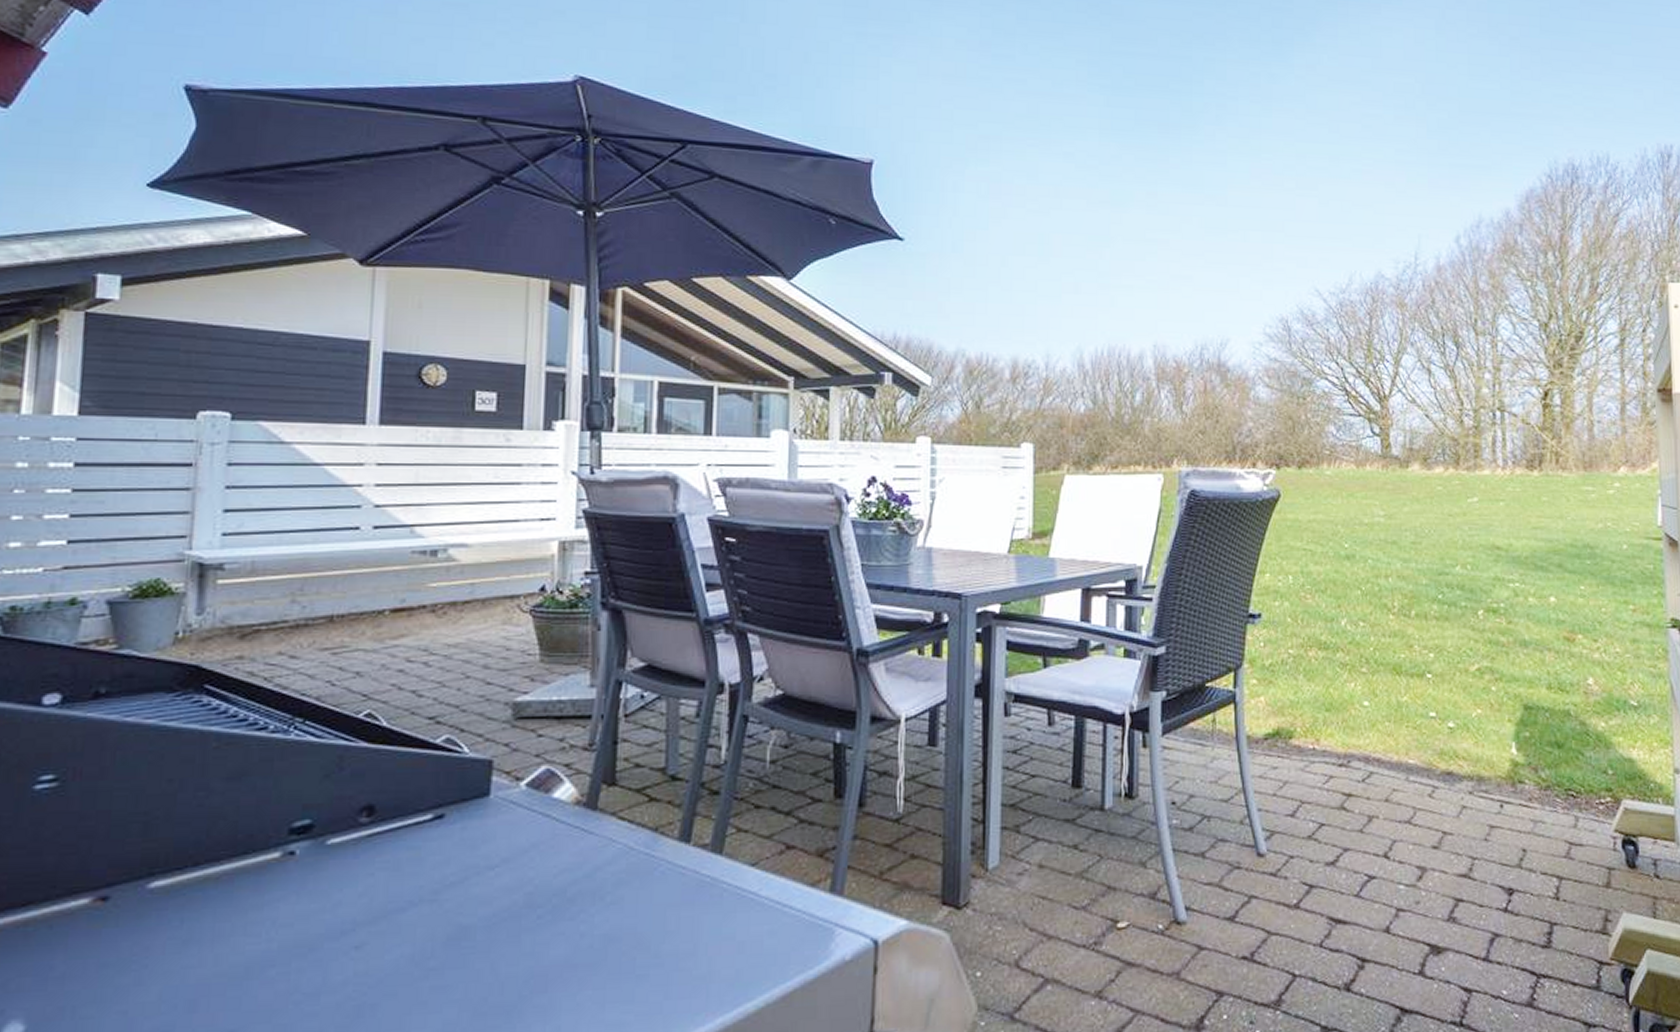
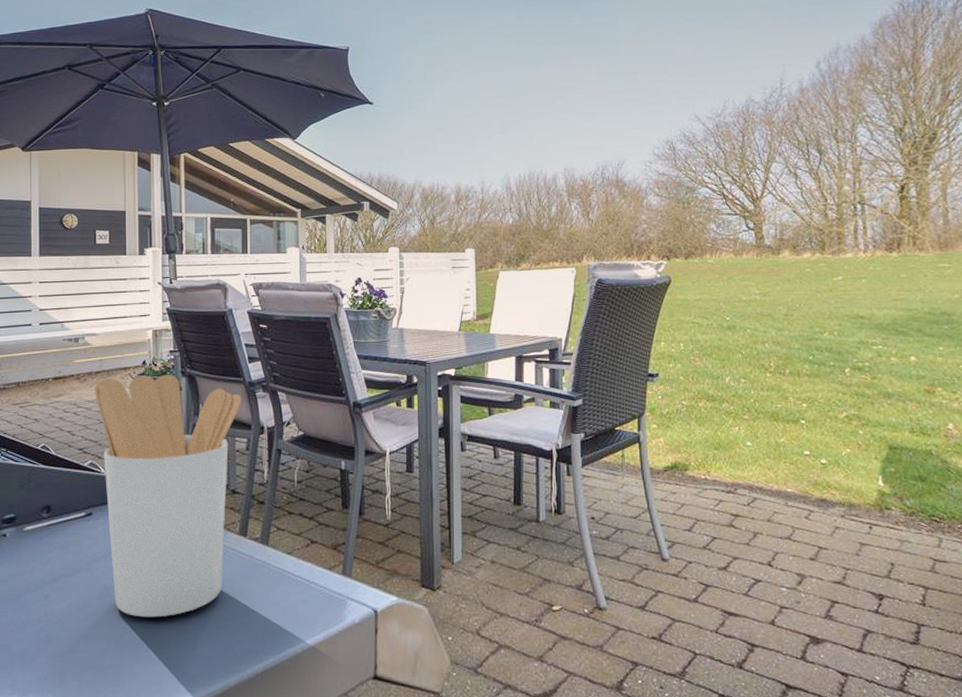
utensil holder: none [458,606,692,970] -> present [93,374,242,618]

